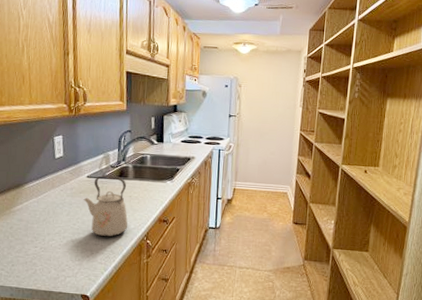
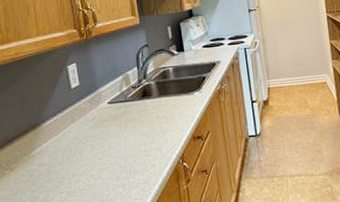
kettle: present [83,174,128,237] -> none [107,96,160,168]

